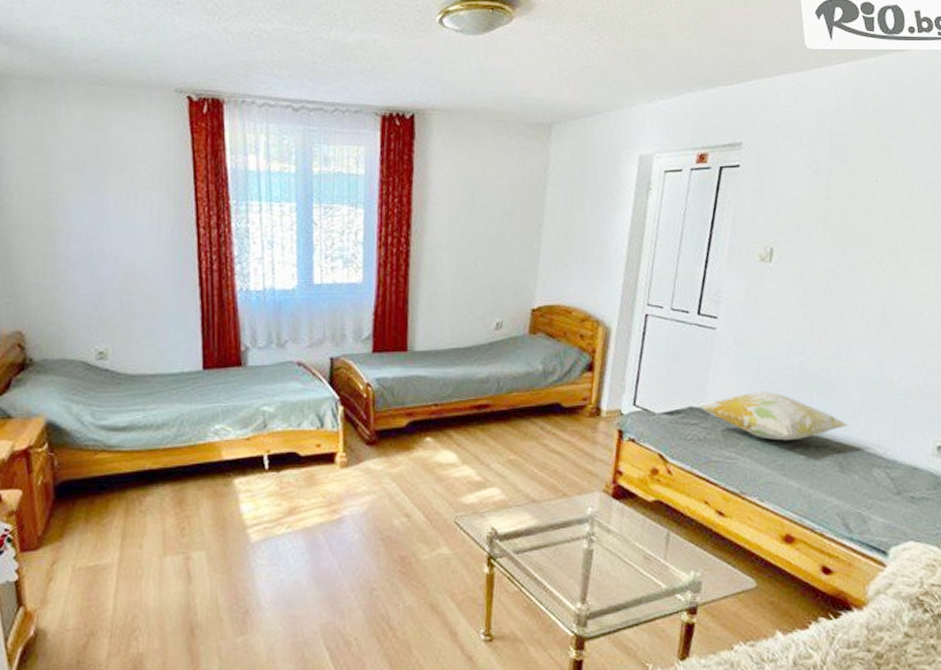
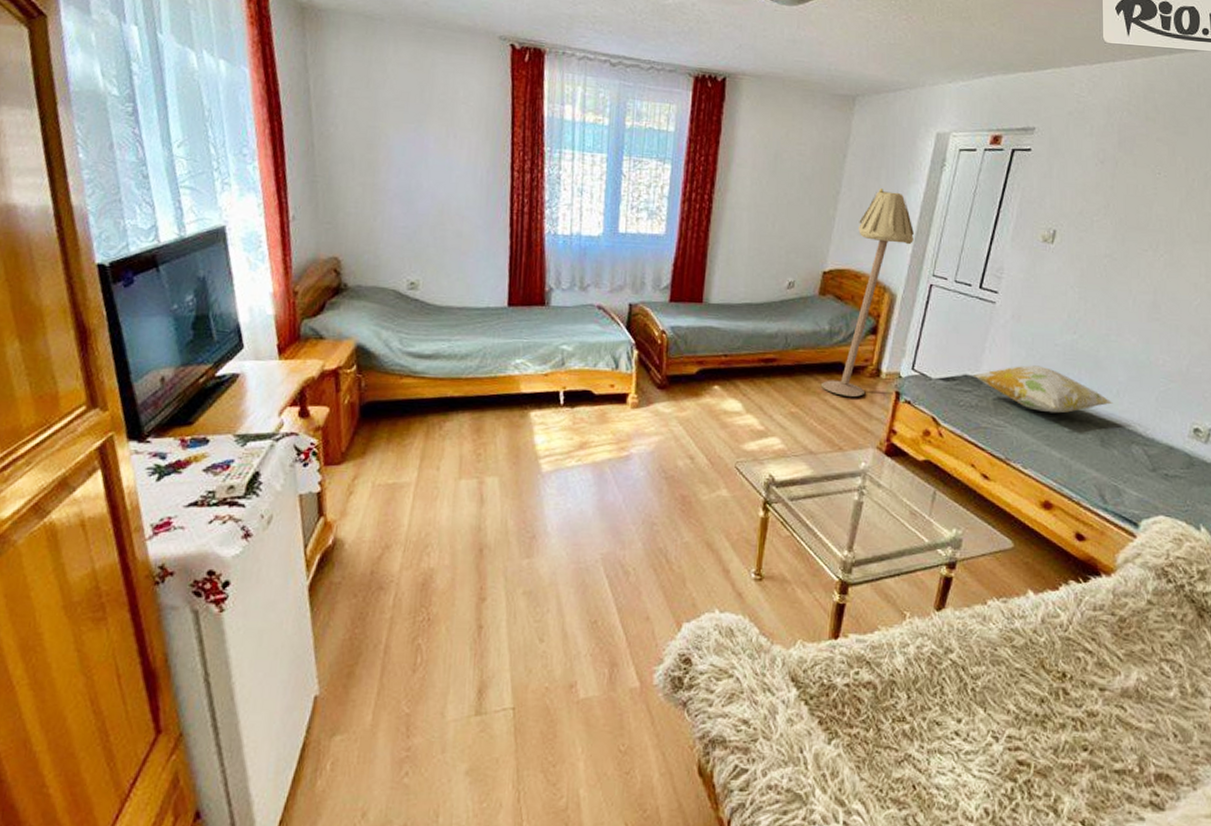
floor lamp: none [538,218,624,439] -> present [820,188,914,397]

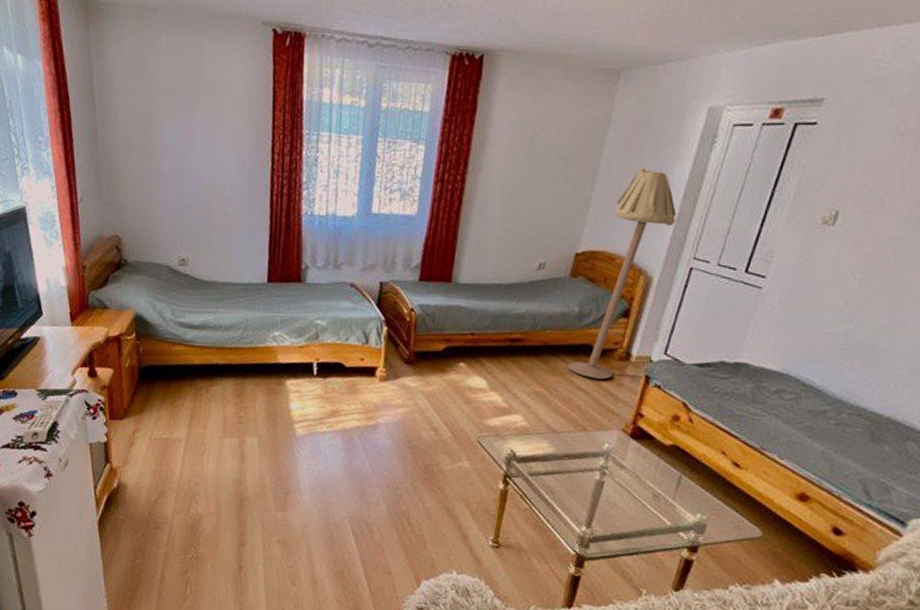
decorative pillow: present [973,365,1113,414] -> none [731,353,890,405]

